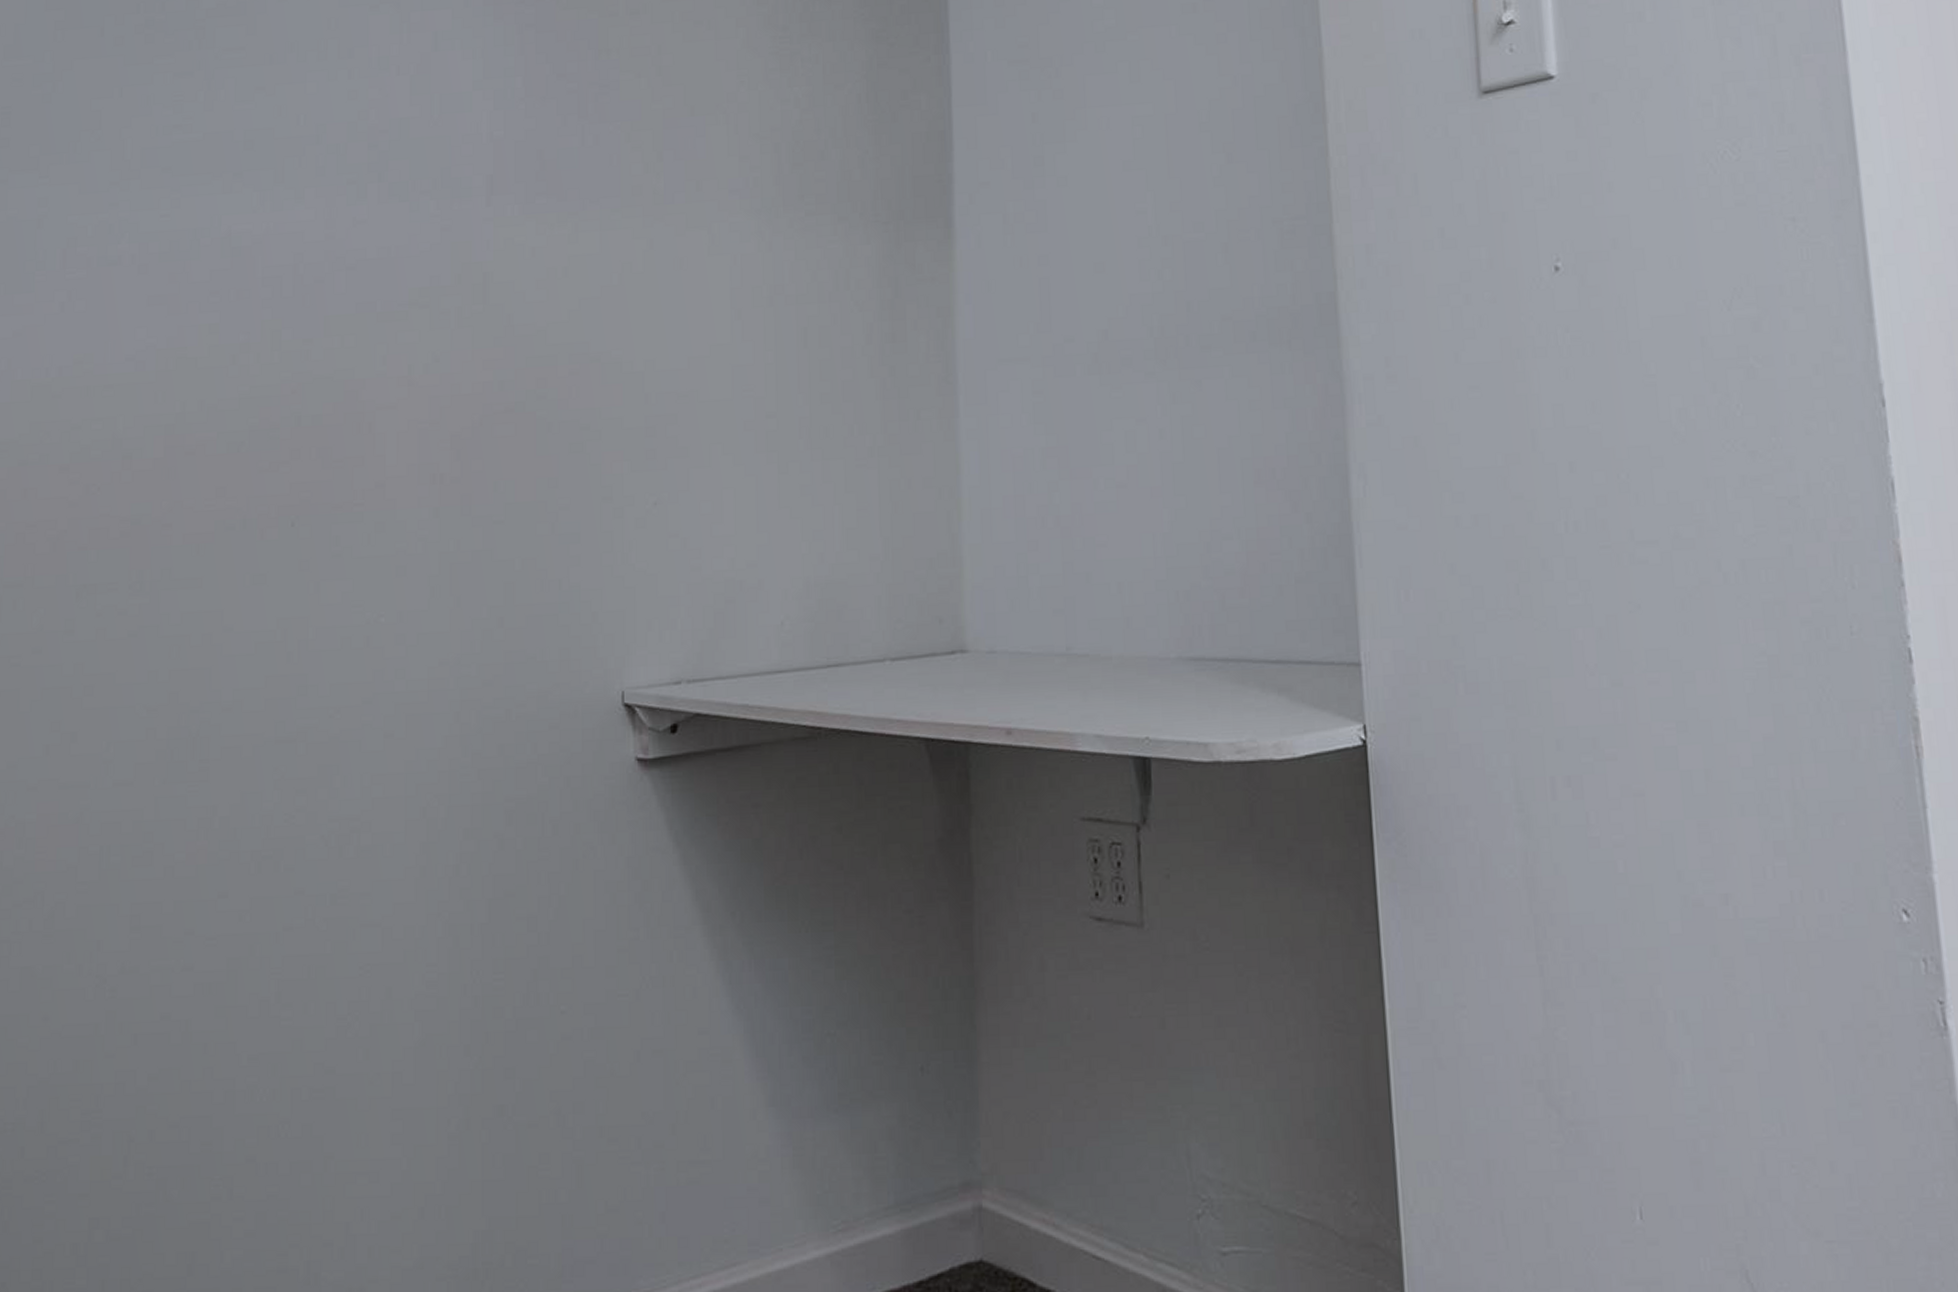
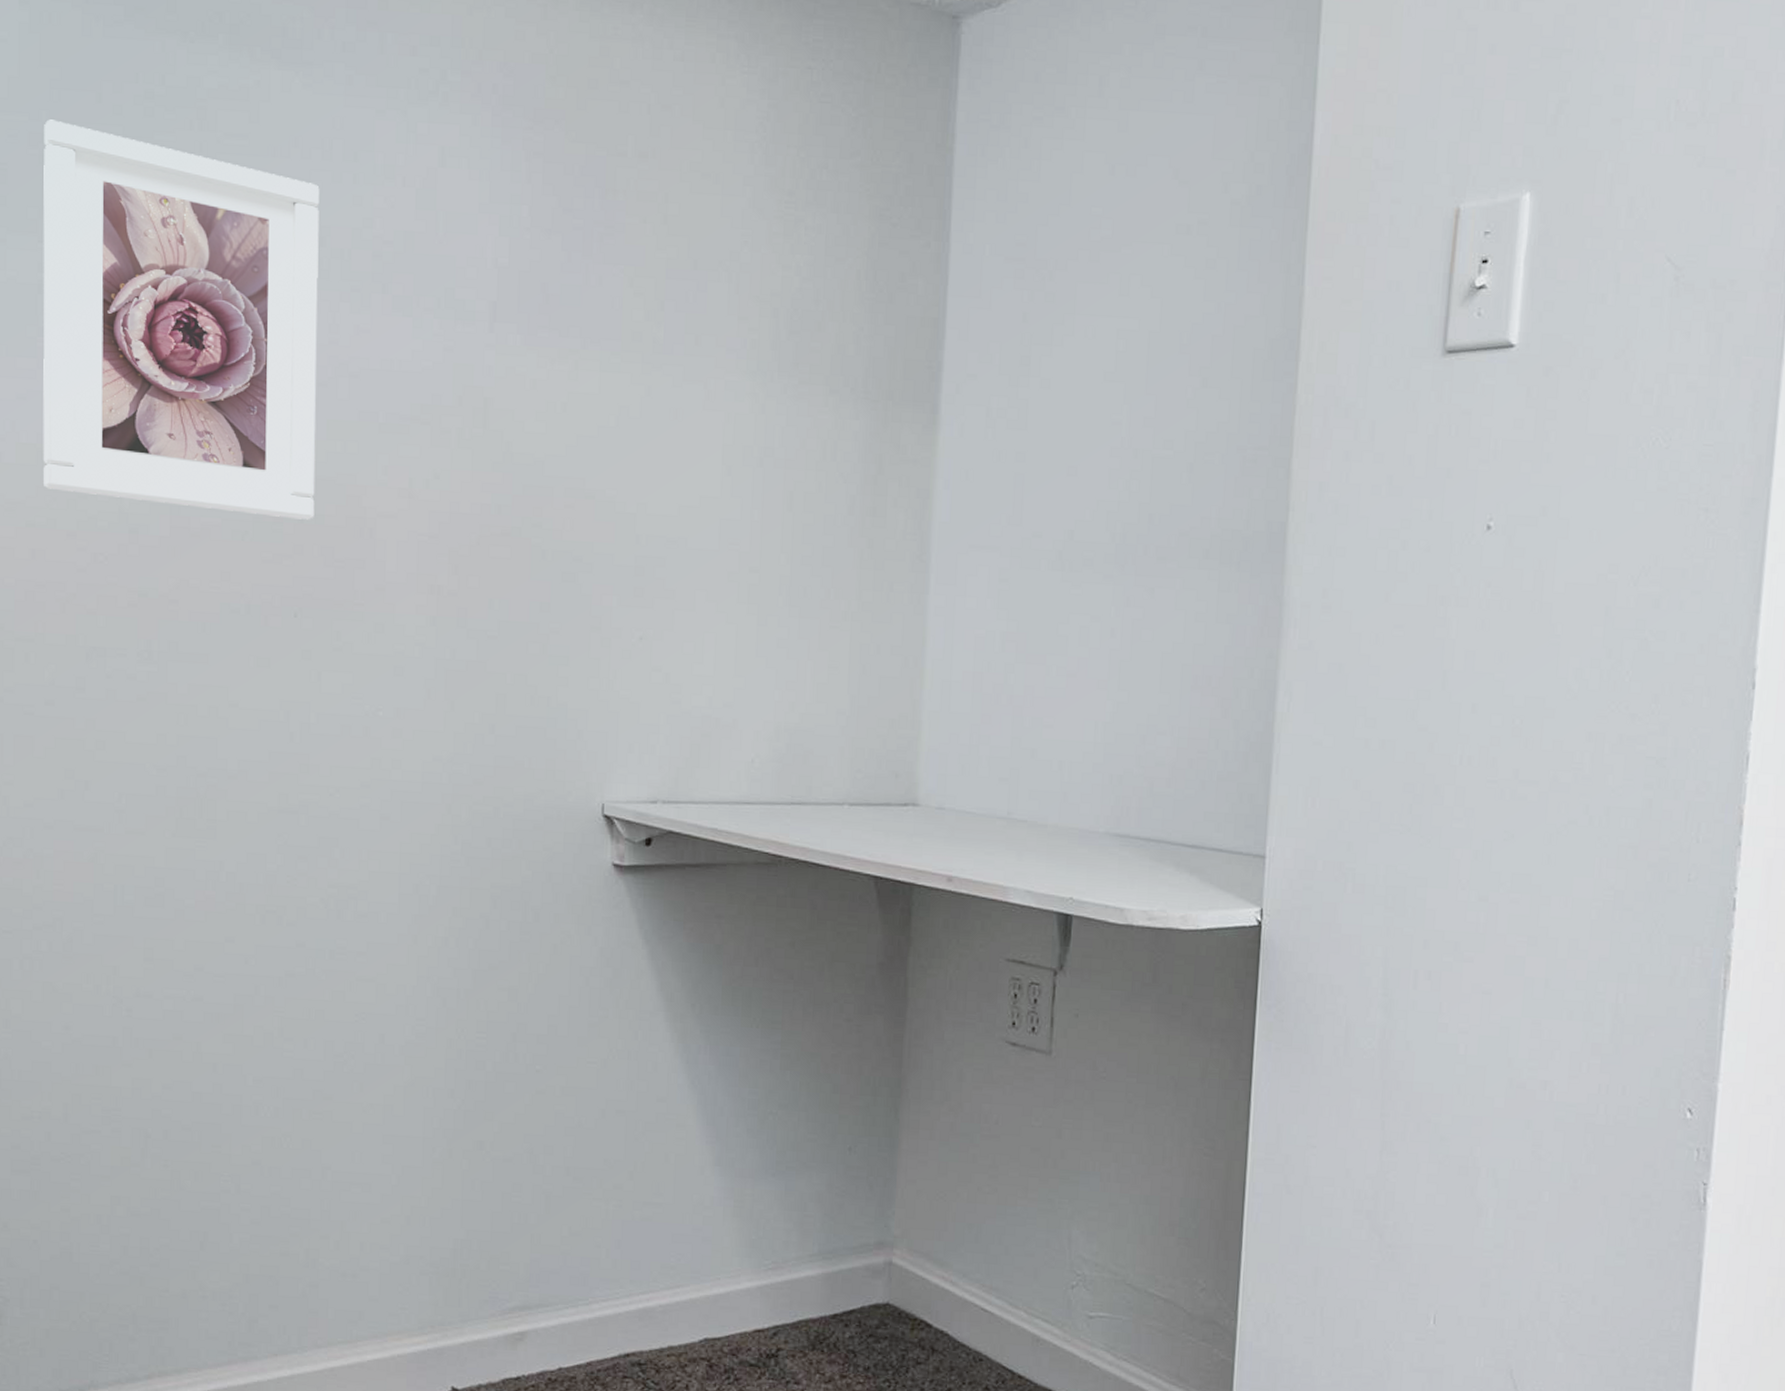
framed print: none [37,59,315,425] -> present [43,119,320,520]

